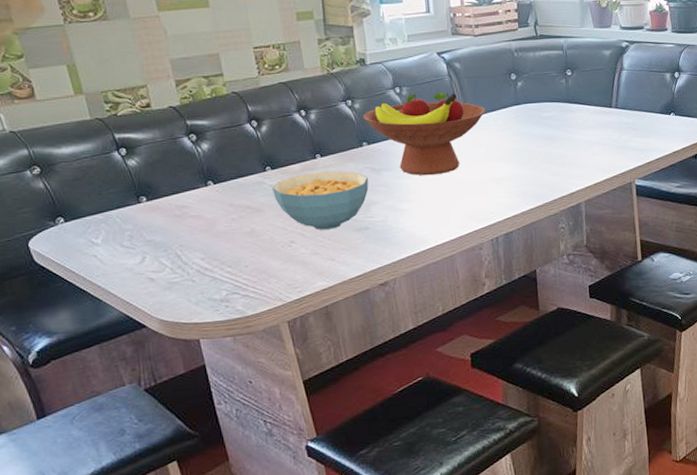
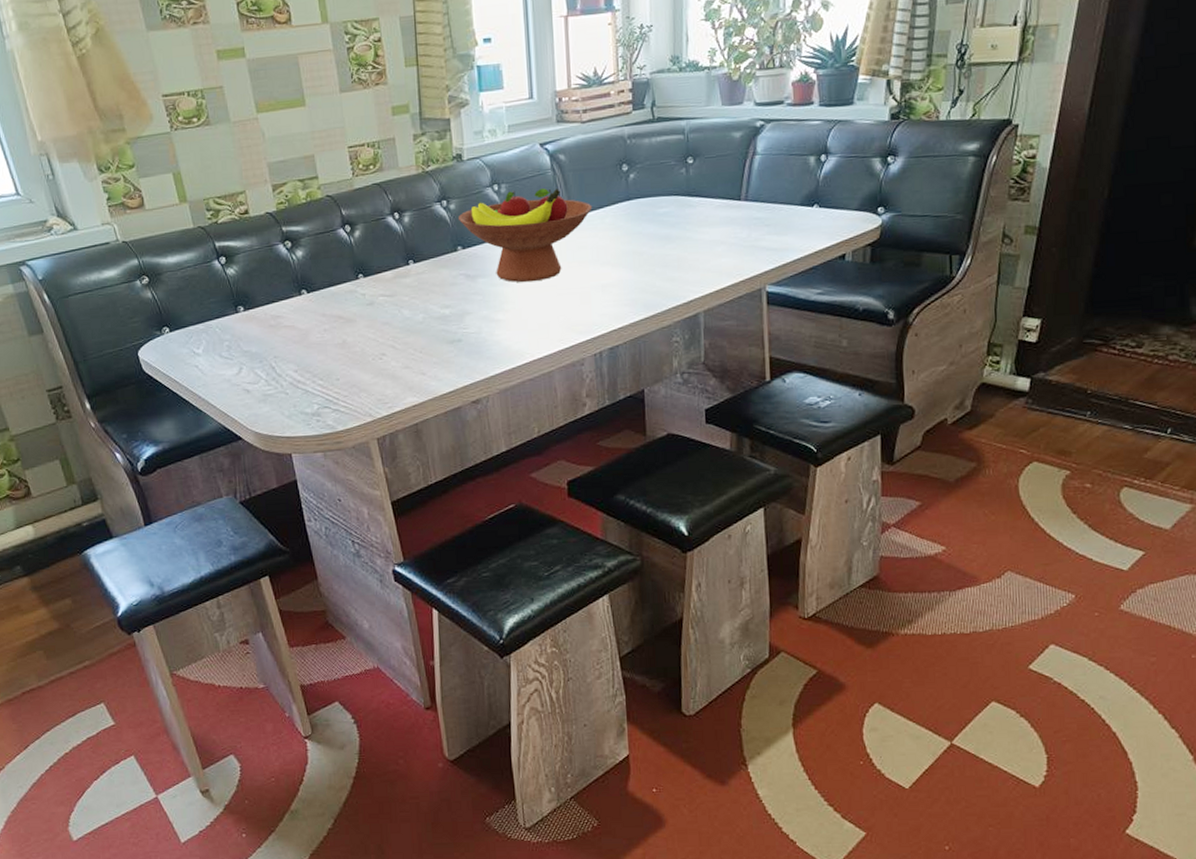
cereal bowl: present [272,171,369,230] -> none [364,278,463,342]

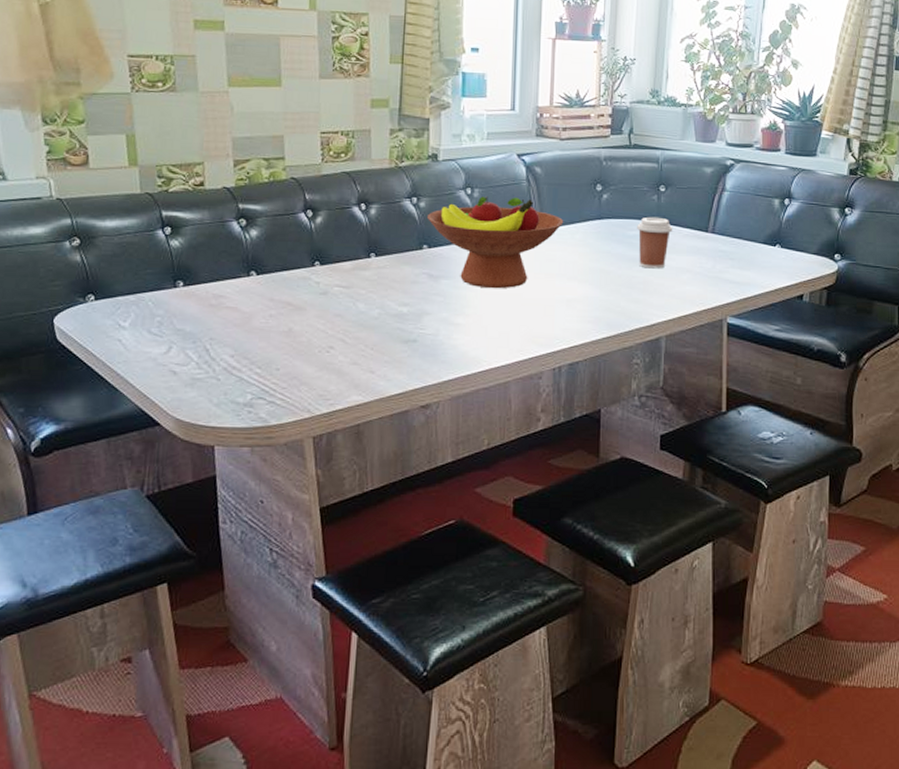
coffee cup: none [667,190,704,245] -> present [637,216,673,269]

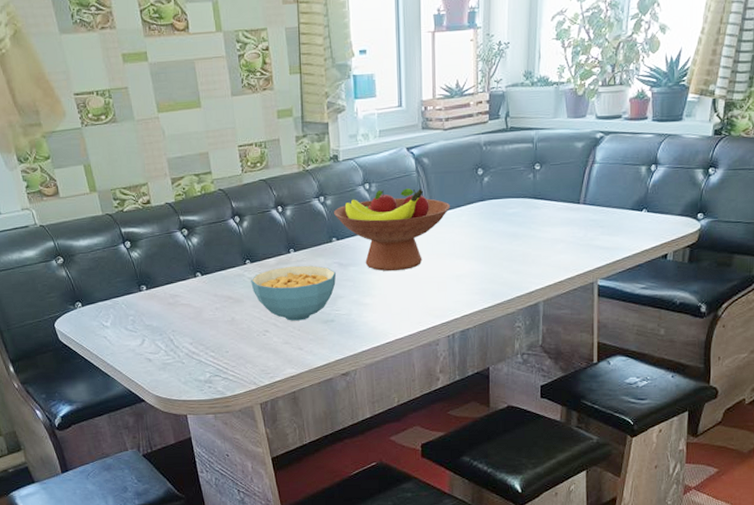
cereal bowl: none [318,272,425,338] -> present [251,265,337,321]
coffee cup: present [637,216,673,269] -> none [515,194,548,242]

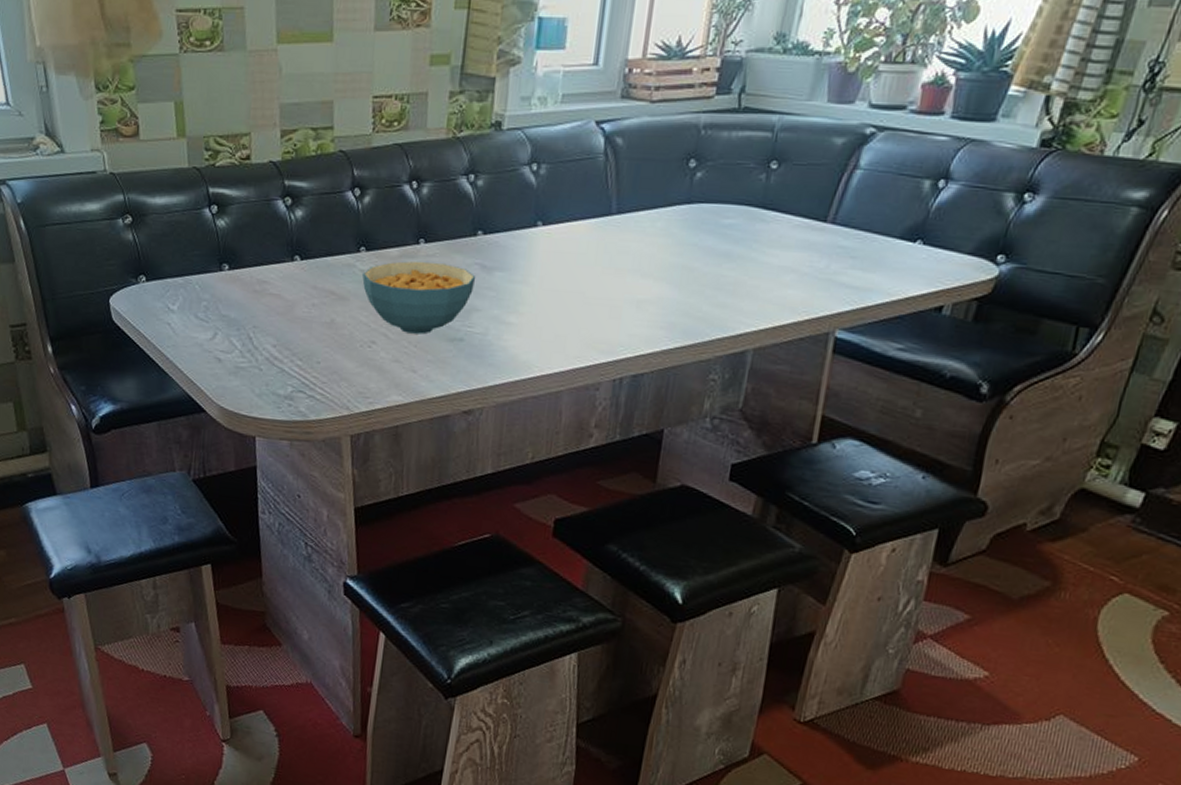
fruit bowl: present [334,188,451,272] -> none [485,174,645,285]

